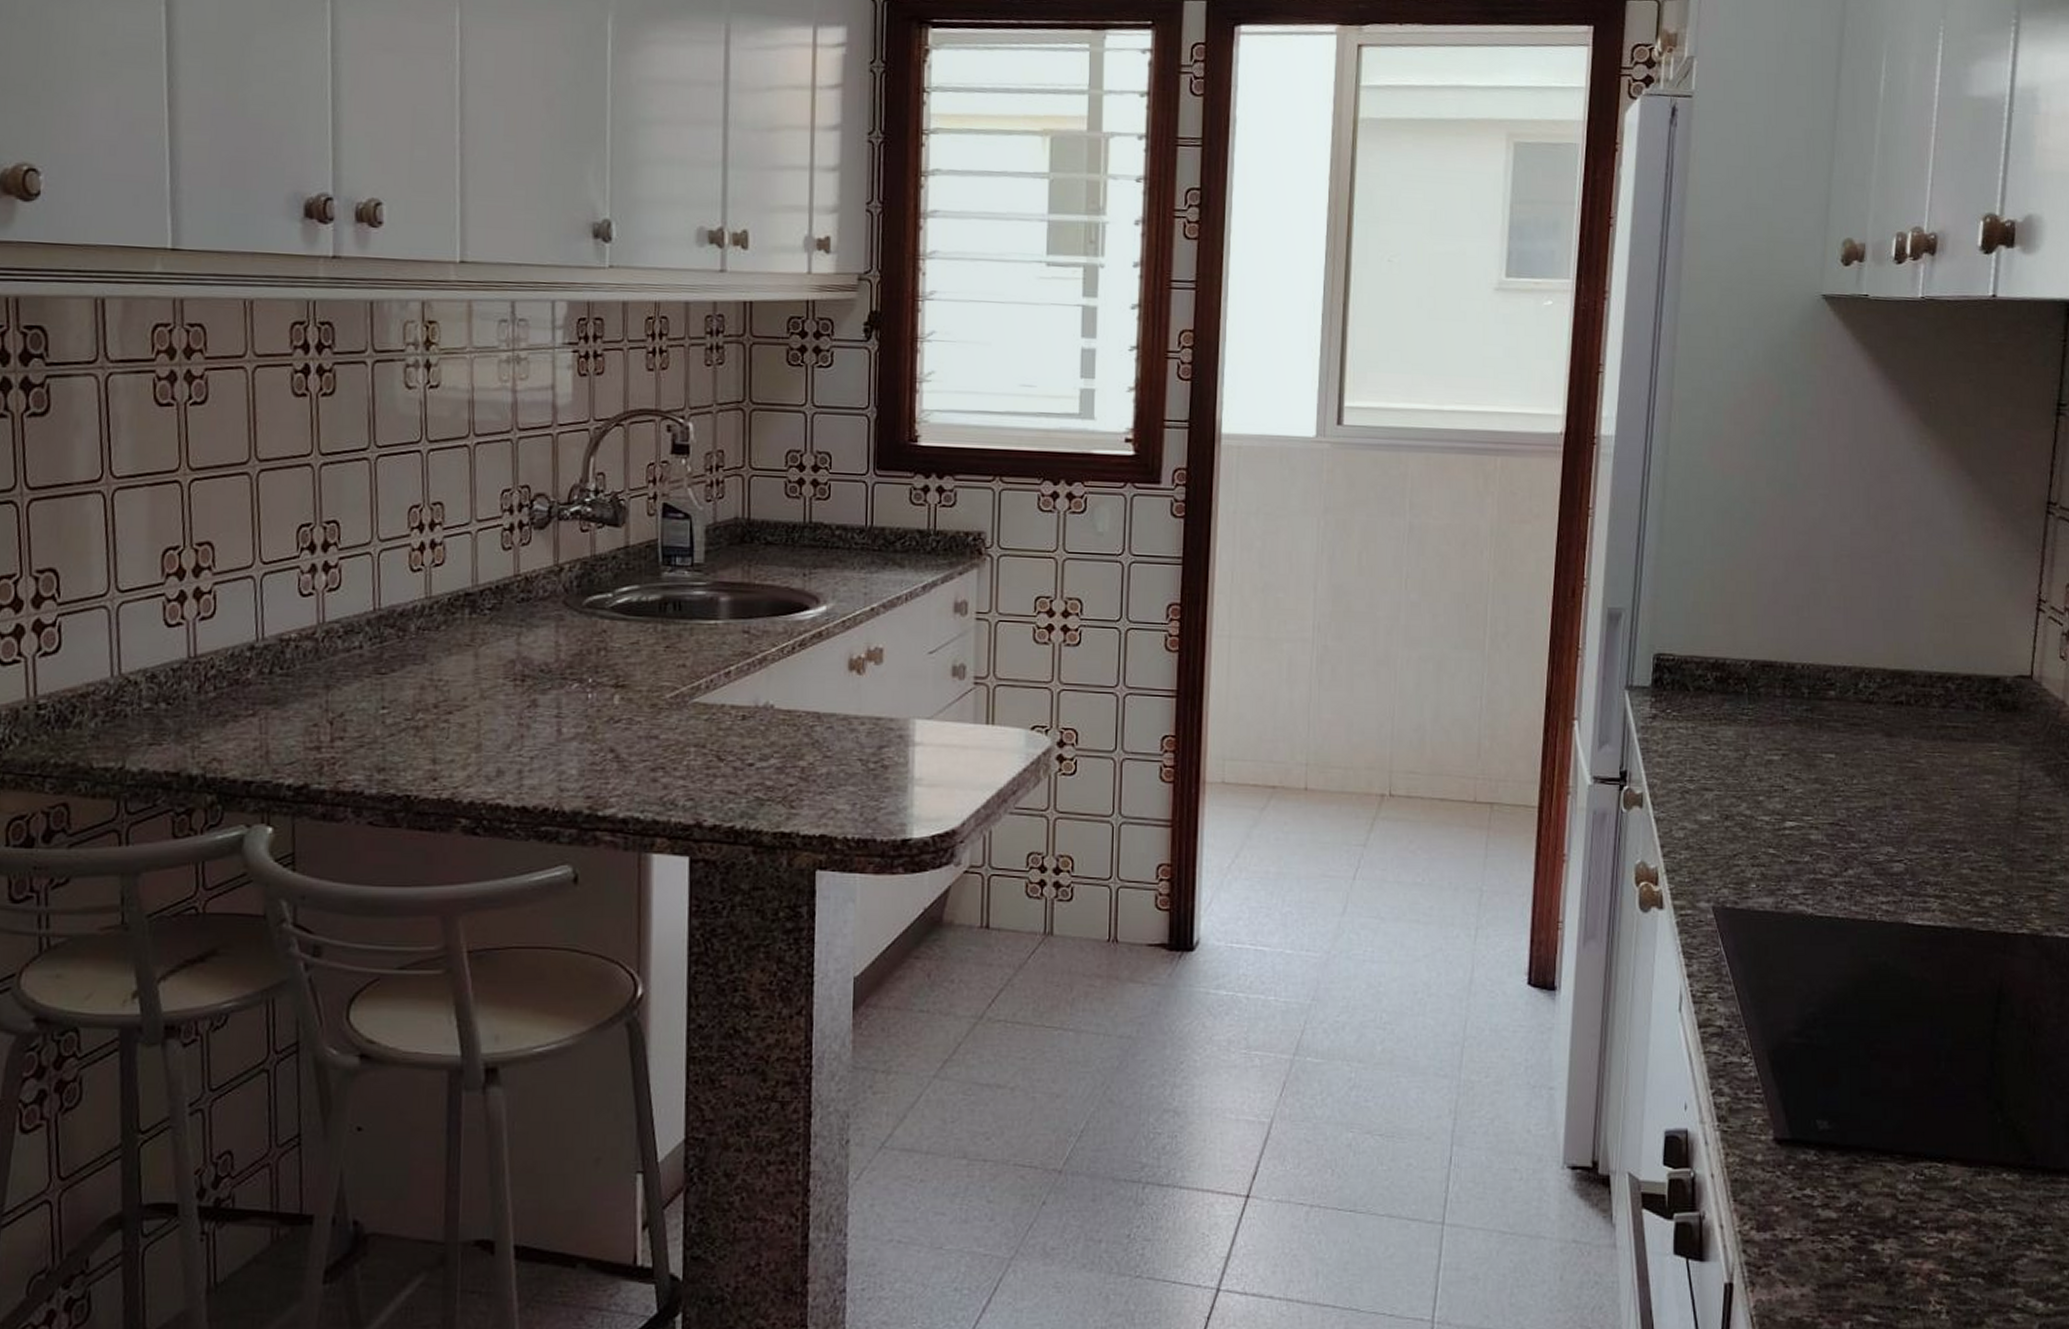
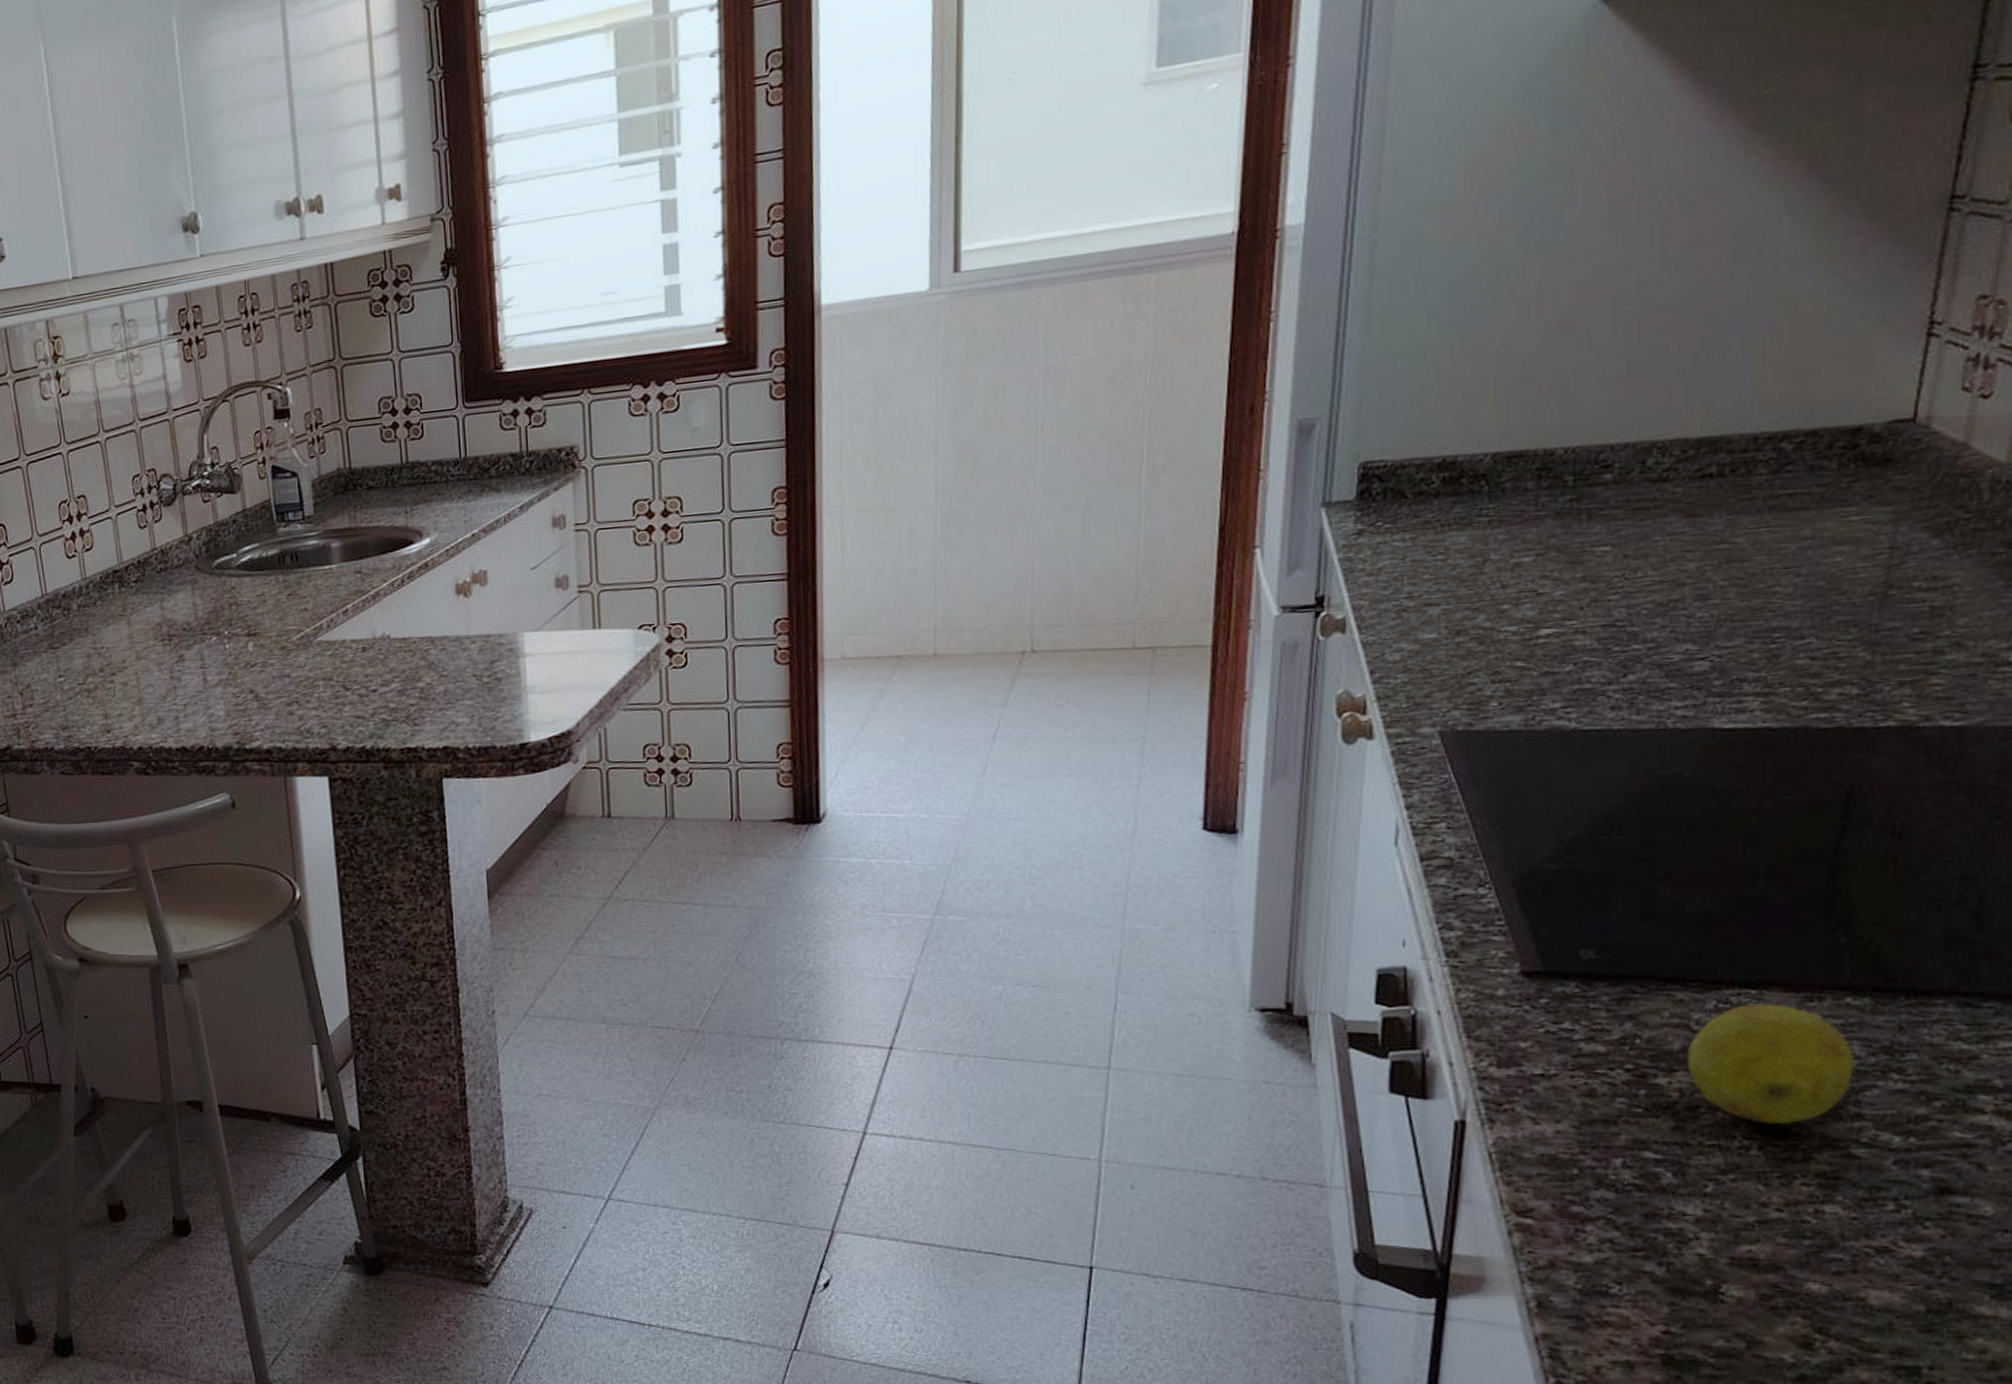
fruit: none [1895,1175,2010,1291] -> present [1686,1002,1854,1125]

